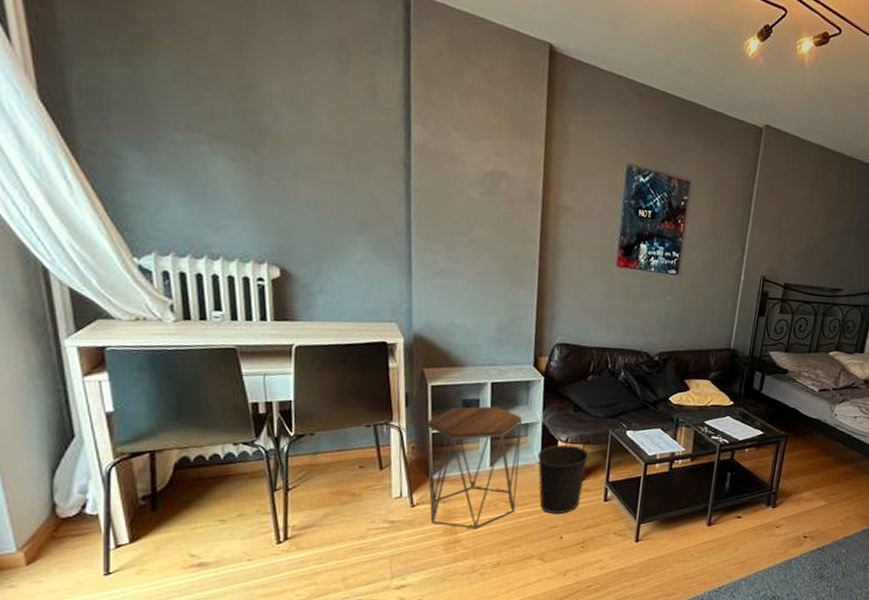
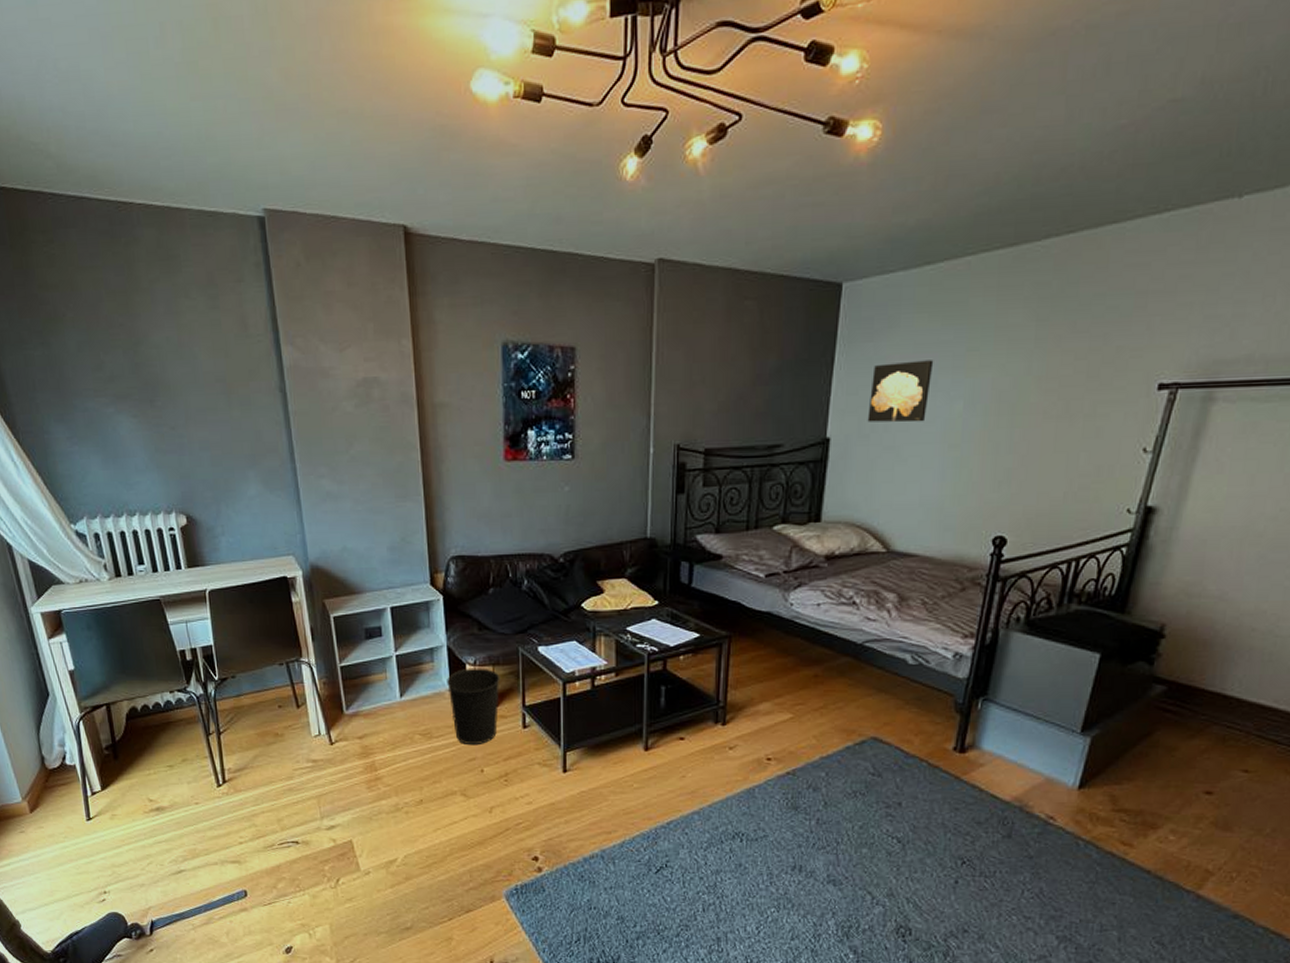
side table: present [426,406,523,528] -> none [333,632,431,764]

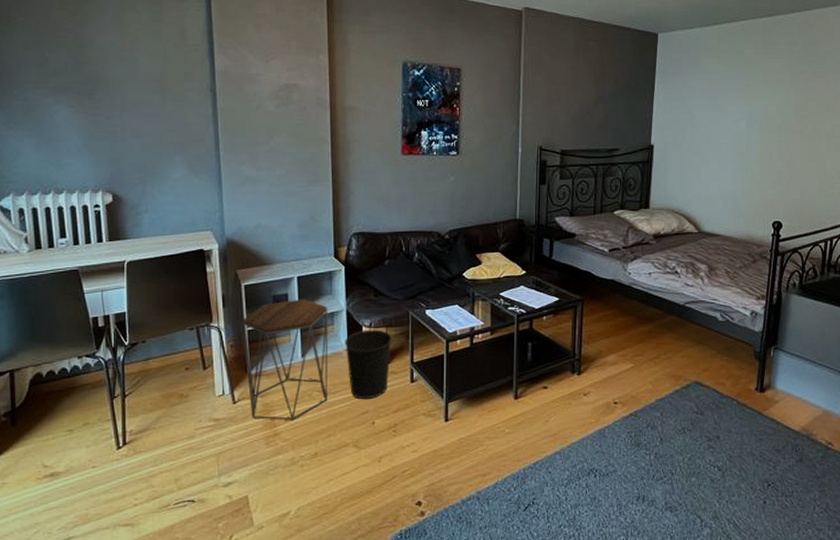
side table: none [333,632,431,764] -> present [242,299,329,420]
wall art: present [867,360,934,423] -> none [680,91,724,136]

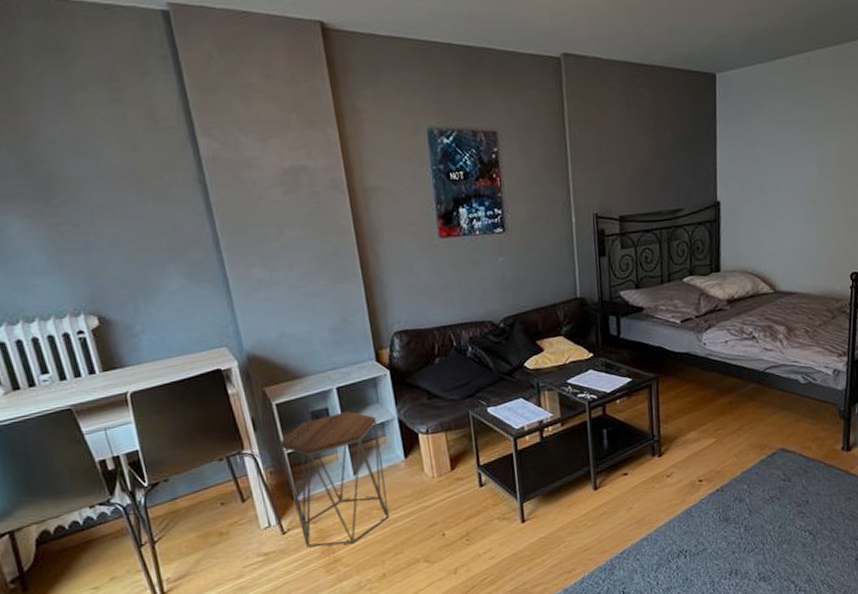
wastebasket: present [345,329,392,400] -> none [400,434,455,512]

